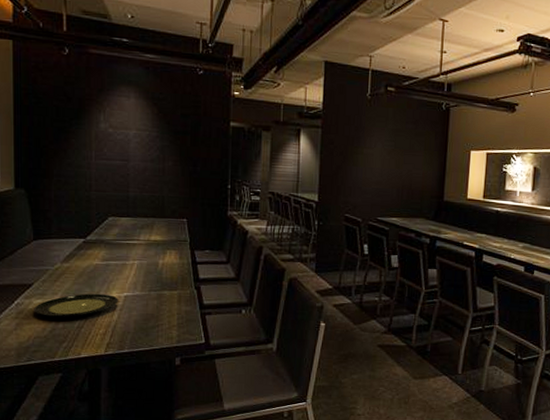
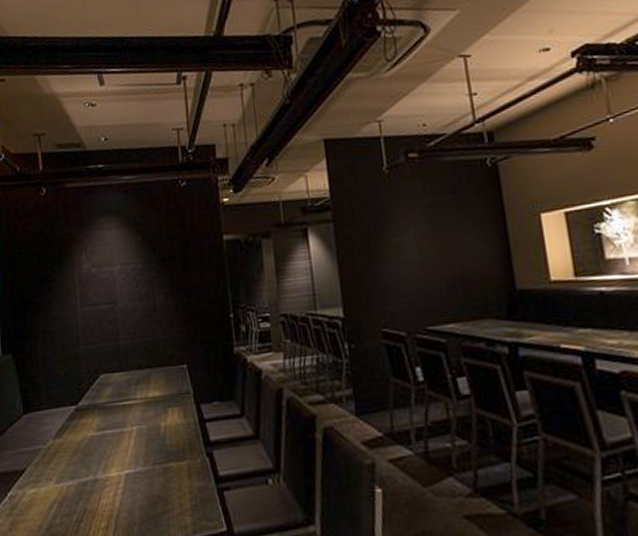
plate: present [34,293,118,317] -> none [28,474,119,510]

